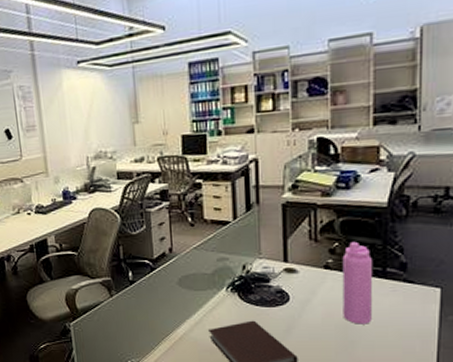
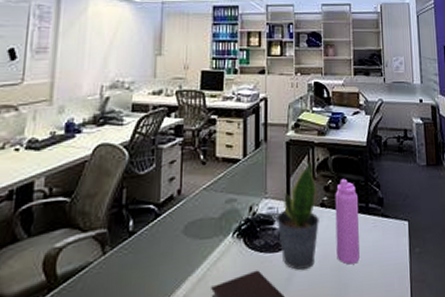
potted plant: none [273,223,322,324] -> present [277,161,319,270]

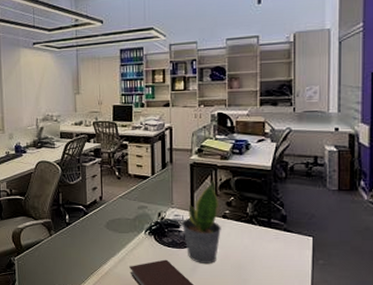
water bottle: present [335,178,360,265] -> none [237,196,261,265]

